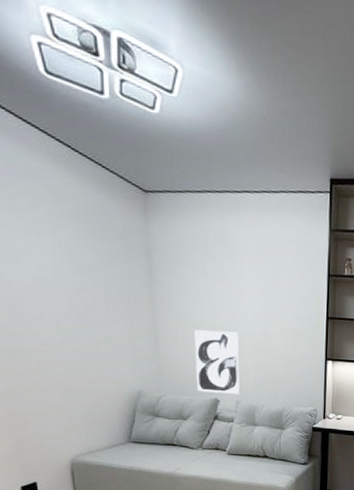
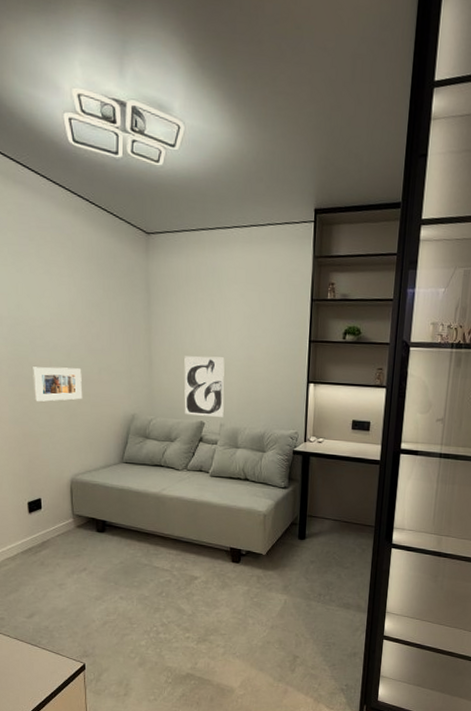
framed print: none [14,337,79,378] -> present [33,367,83,402]

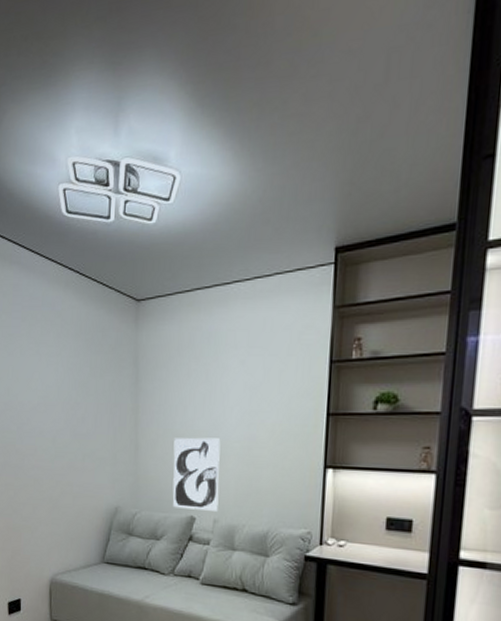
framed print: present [33,367,83,402] -> none [18,454,66,493]

